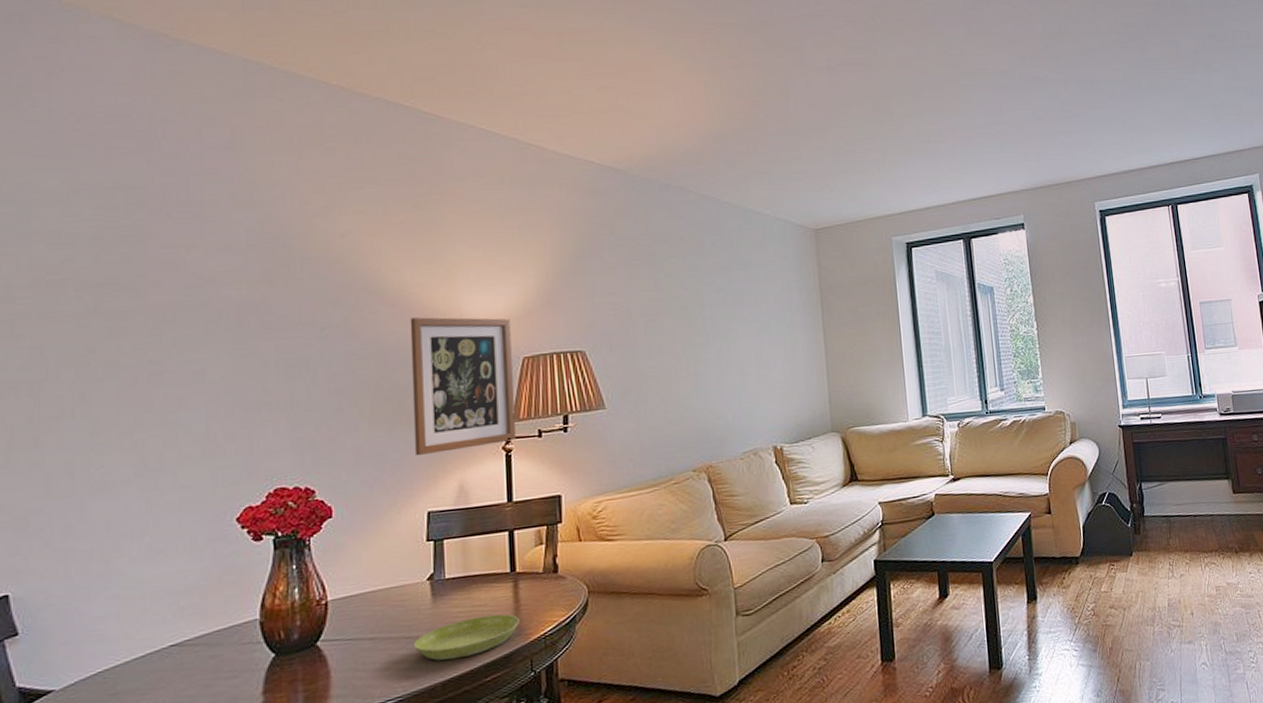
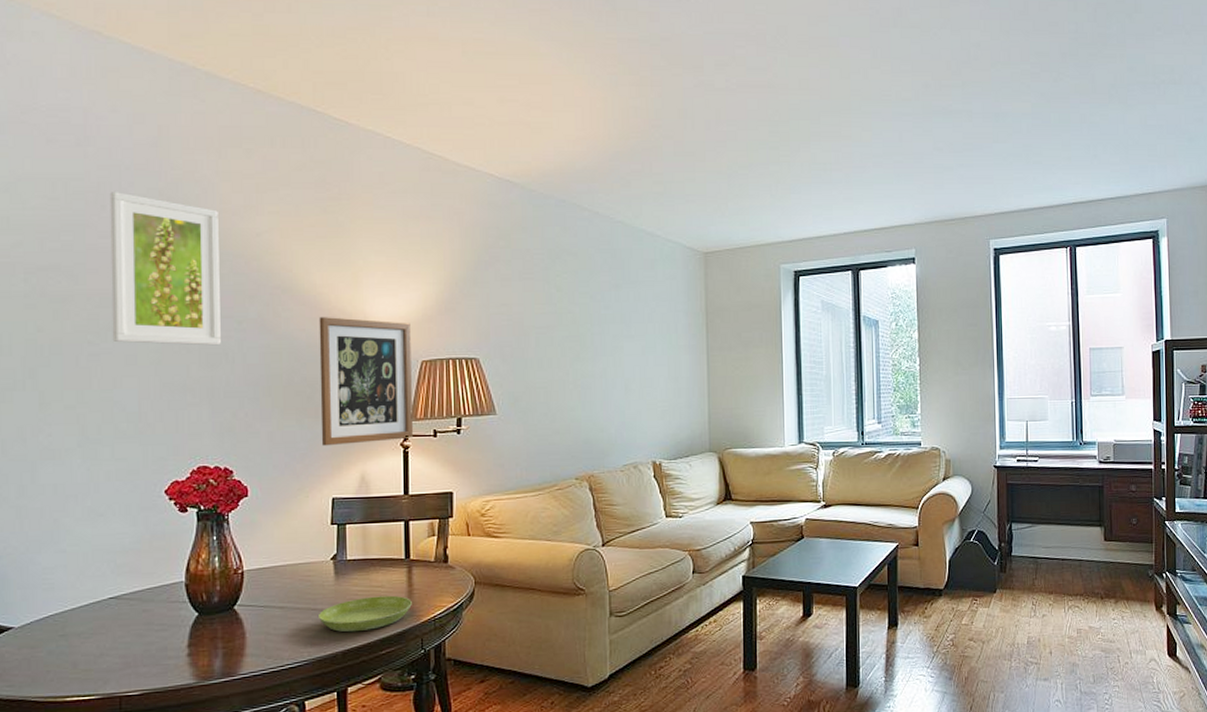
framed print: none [176,198,301,359] -> present [109,192,221,346]

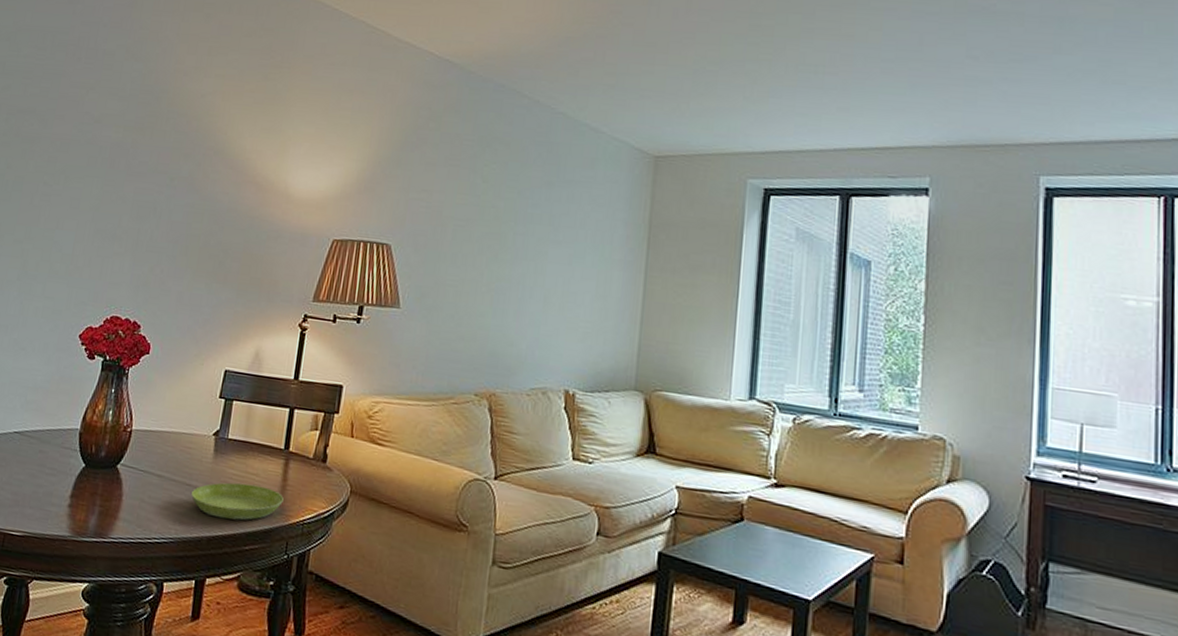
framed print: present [109,192,221,346] -> none [63,46,172,200]
wall art: present [319,317,413,446] -> none [224,182,328,320]

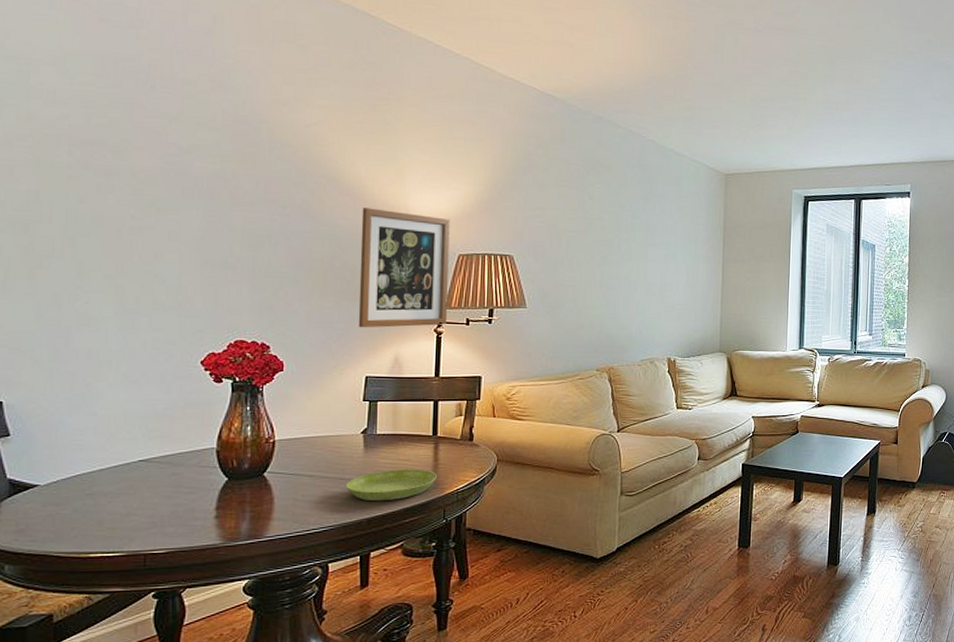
wall art: none [224,182,328,320] -> present [358,208,450,328]

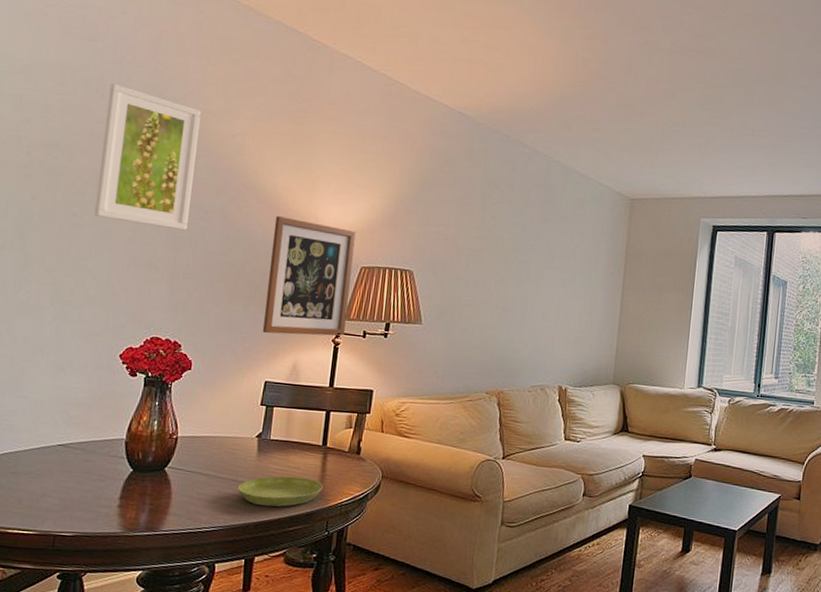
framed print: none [156,74,269,228] -> present [94,84,201,231]

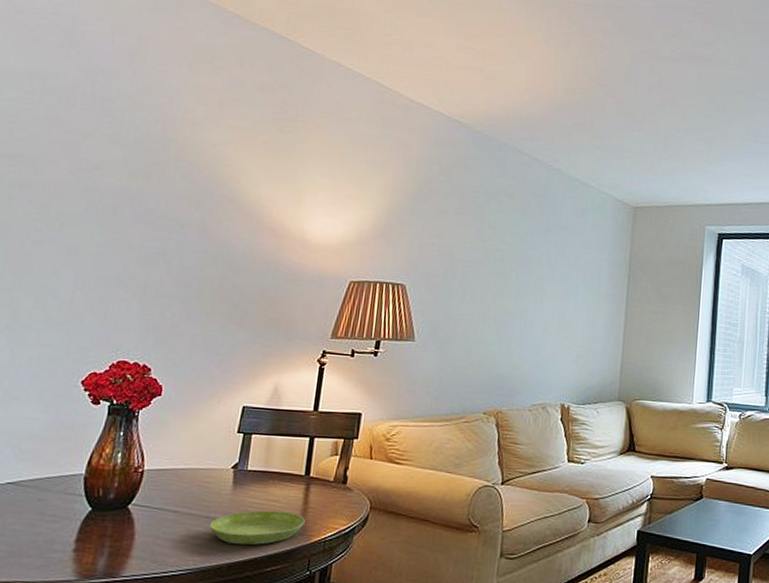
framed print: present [94,84,201,231] -> none [59,92,181,246]
wall art: present [262,216,356,336] -> none [241,229,345,356]

